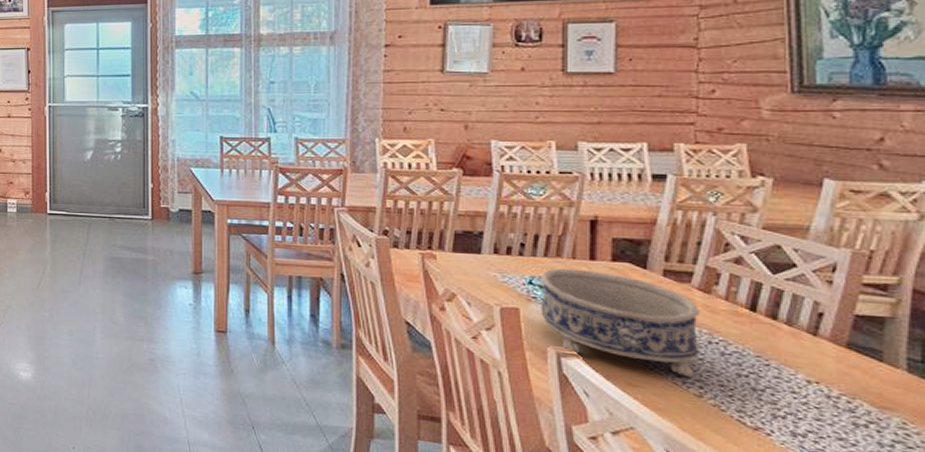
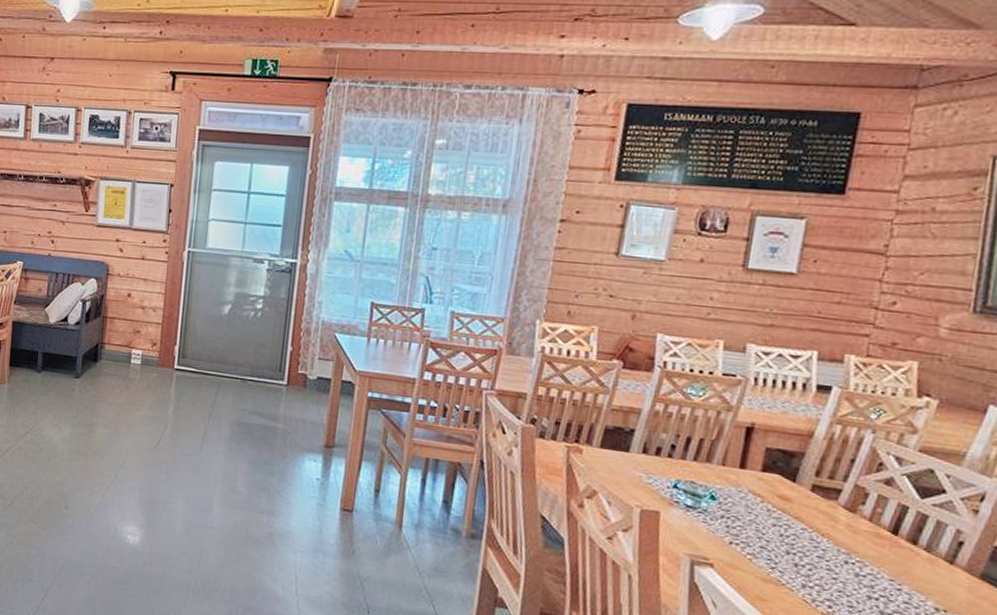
decorative bowl: present [541,268,701,378] -> none [681,473,843,597]

